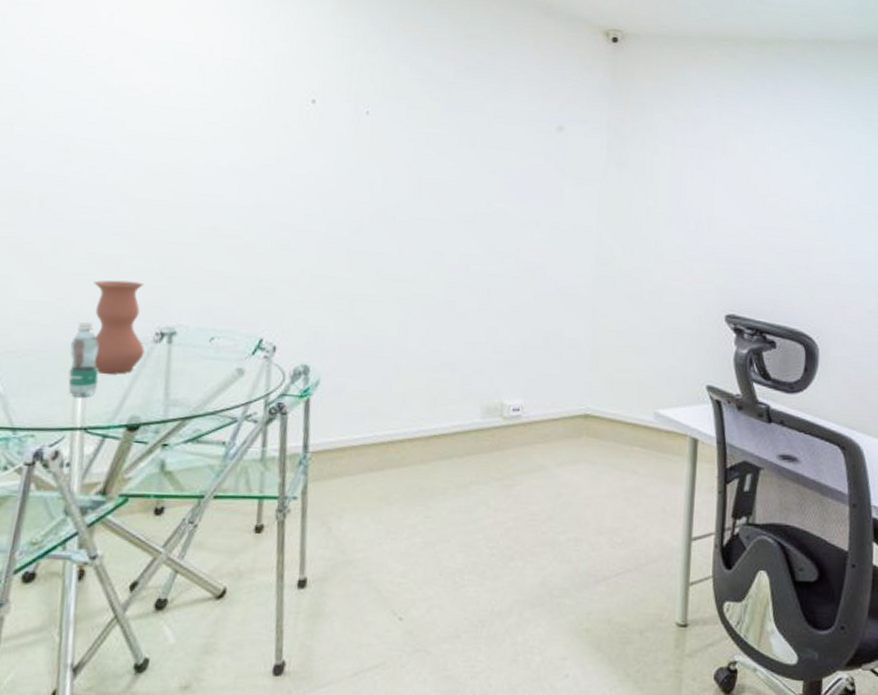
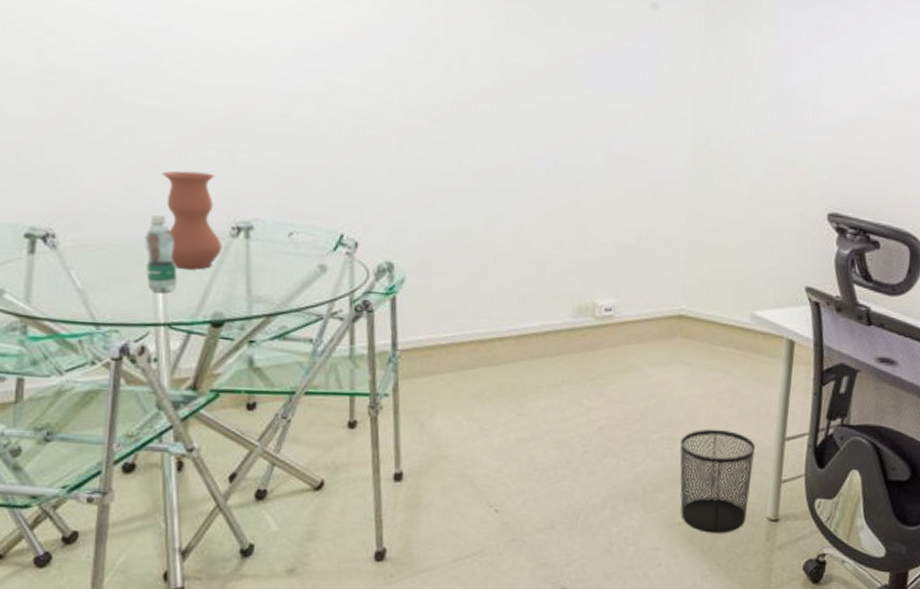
waste bin: none [587,529,663,640] -> present [680,429,756,533]

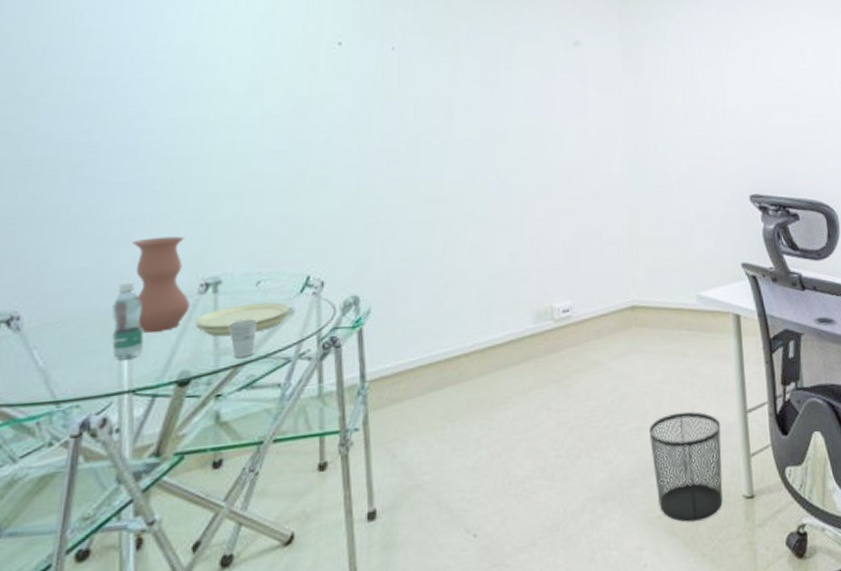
plate: none [228,254,323,285] -> present [195,302,290,337]
cup: none [260,269,290,309] -> present [228,318,258,359]

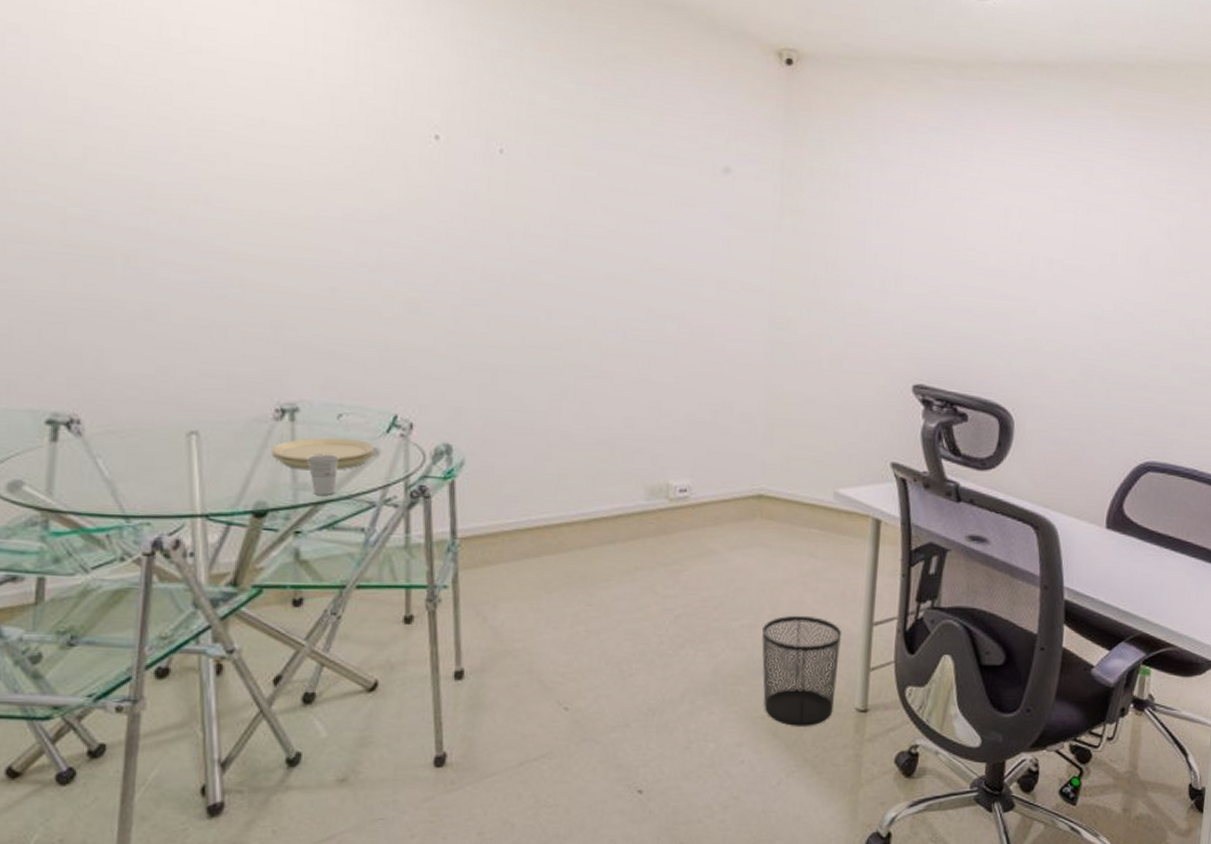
bottle: present [112,280,144,360] -> none [180,395,215,481]
vase: present [132,236,190,333] -> none [199,349,264,456]

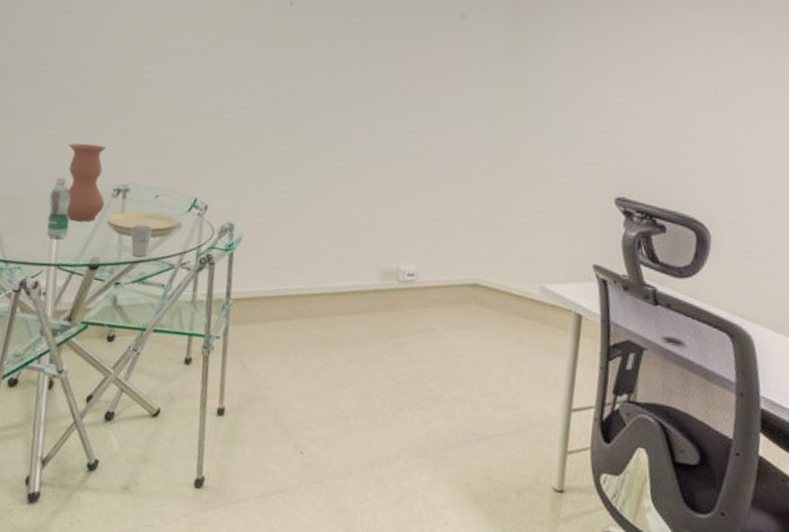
bottle: none [180,395,215,481] -> present [47,175,71,239]
vase: none [199,349,264,456] -> present [67,143,107,222]
waste bin: present [762,615,842,726] -> none [468,393,543,498]

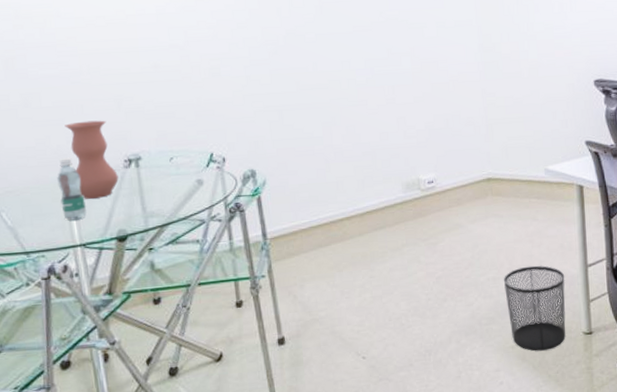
plate: present [106,212,179,238] -> none [124,175,200,203]
cup: present [130,224,153,257] -> none [151,188,175,220]
waste bin: none [468,393,543,498] -> present [504,265,566,351]

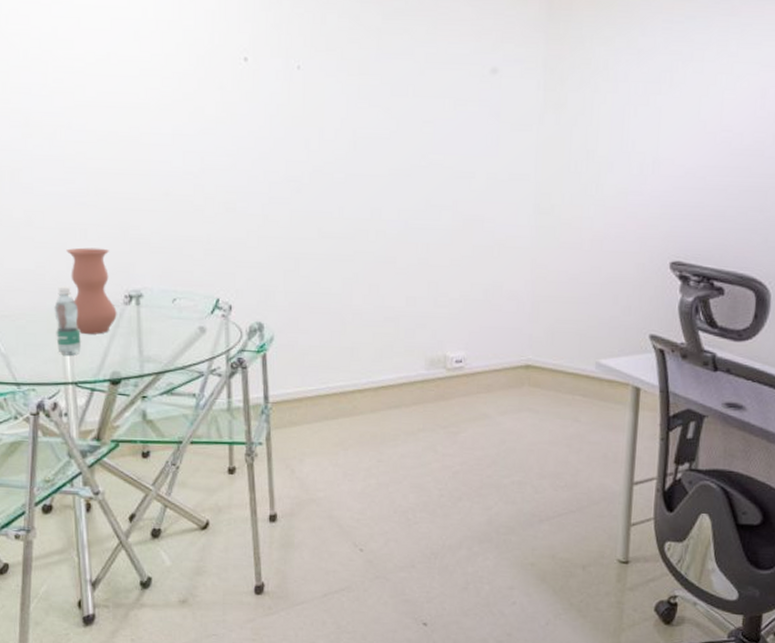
waste bin: present [504,265,566,351] -> none [531,474,605,574]

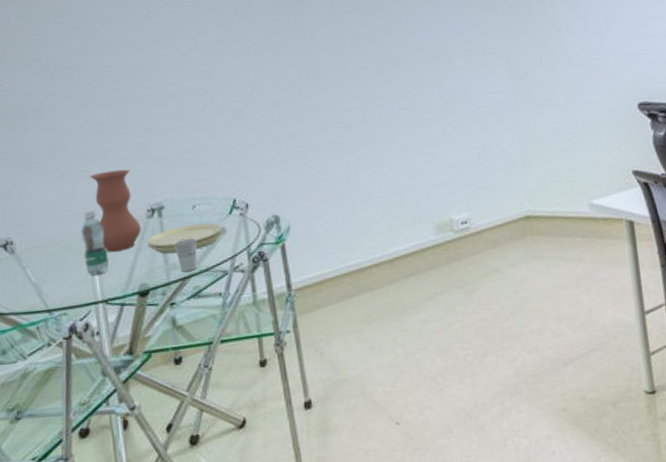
plate: none [122,318,202,346] -> present [147,223,223,254]
cup: none [150,332,175,367] -> present [173,237,197,273]

